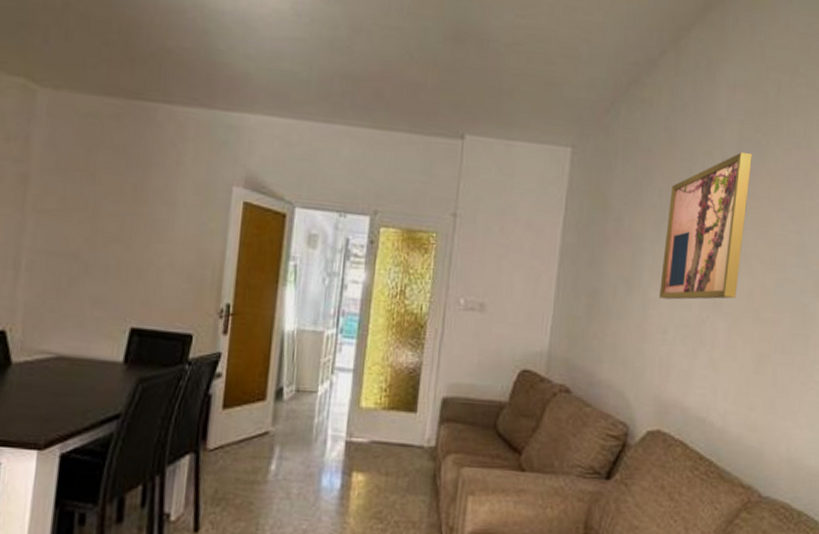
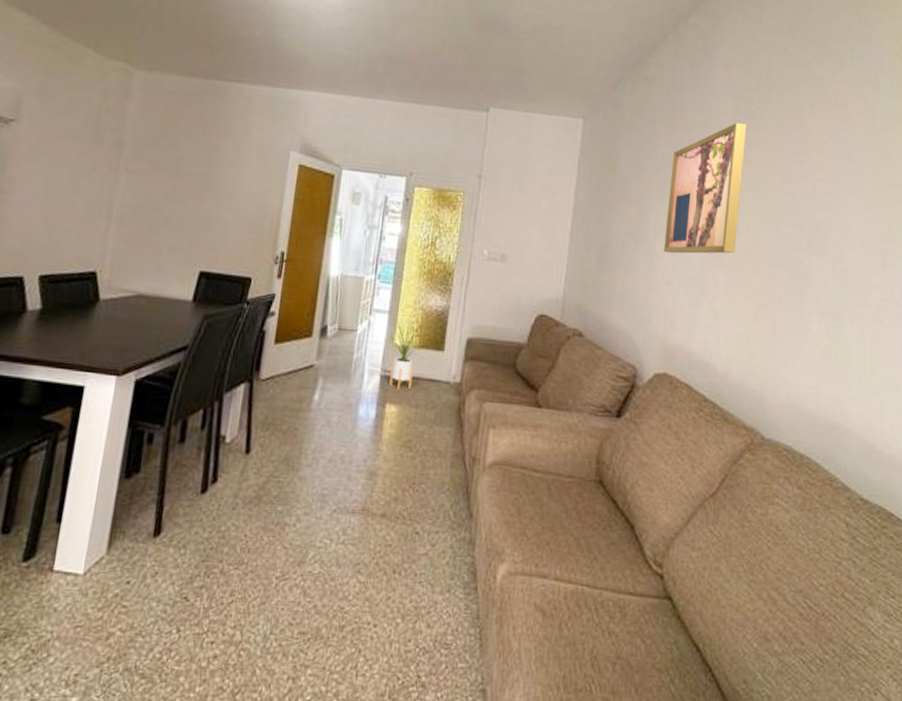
house plant: none [355,377,395,457] -> present [389,318,425,391]

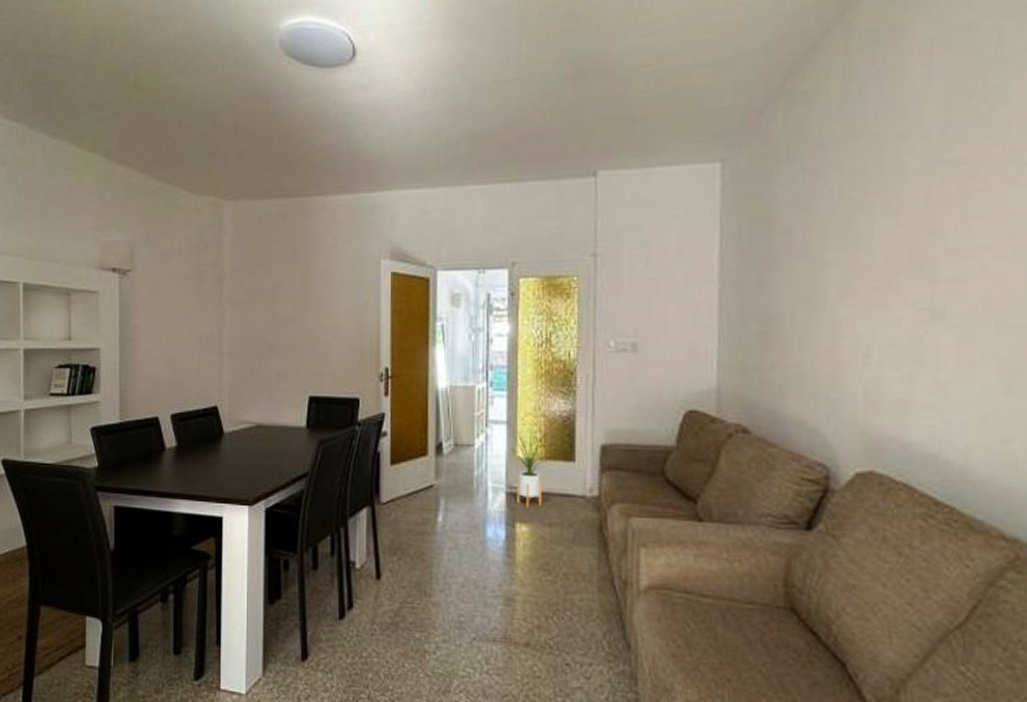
wall art: present [664,123,747,254] -> none [853,125,969,316]

